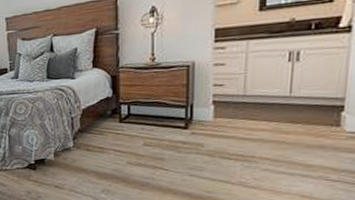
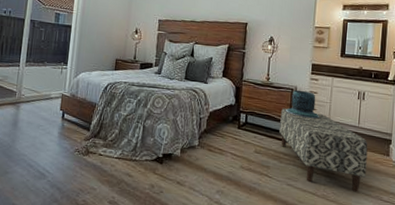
bench: none [174,88,306,175] -> present [279,108,368,193]
decorative urn: none [181,64,229,97] -> present [286,90,319,119]

